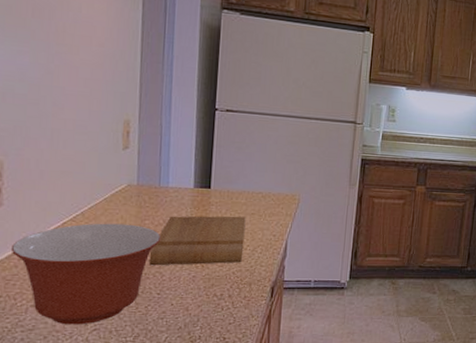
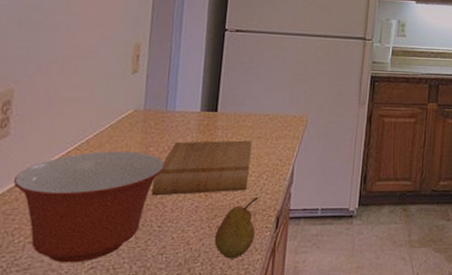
fruit: none [212,268,254,324] -> present [214,196,259,259]

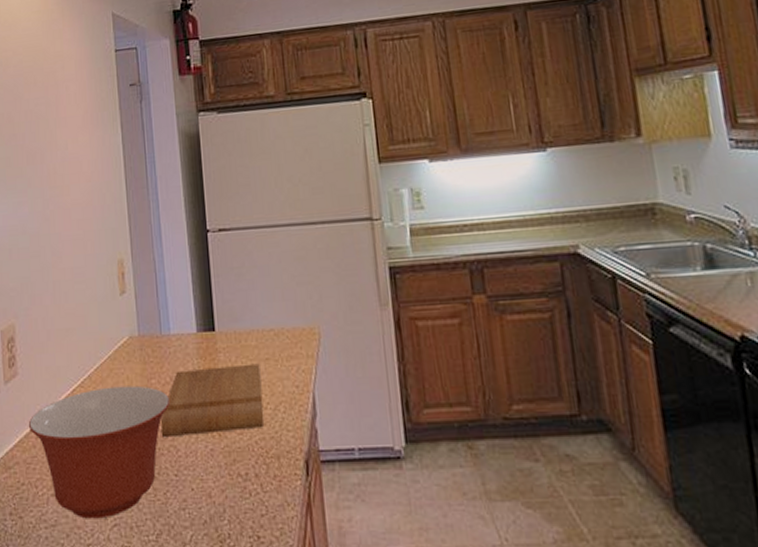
fruit: present [214,196,259,259] -> none [237,434,284,515]

